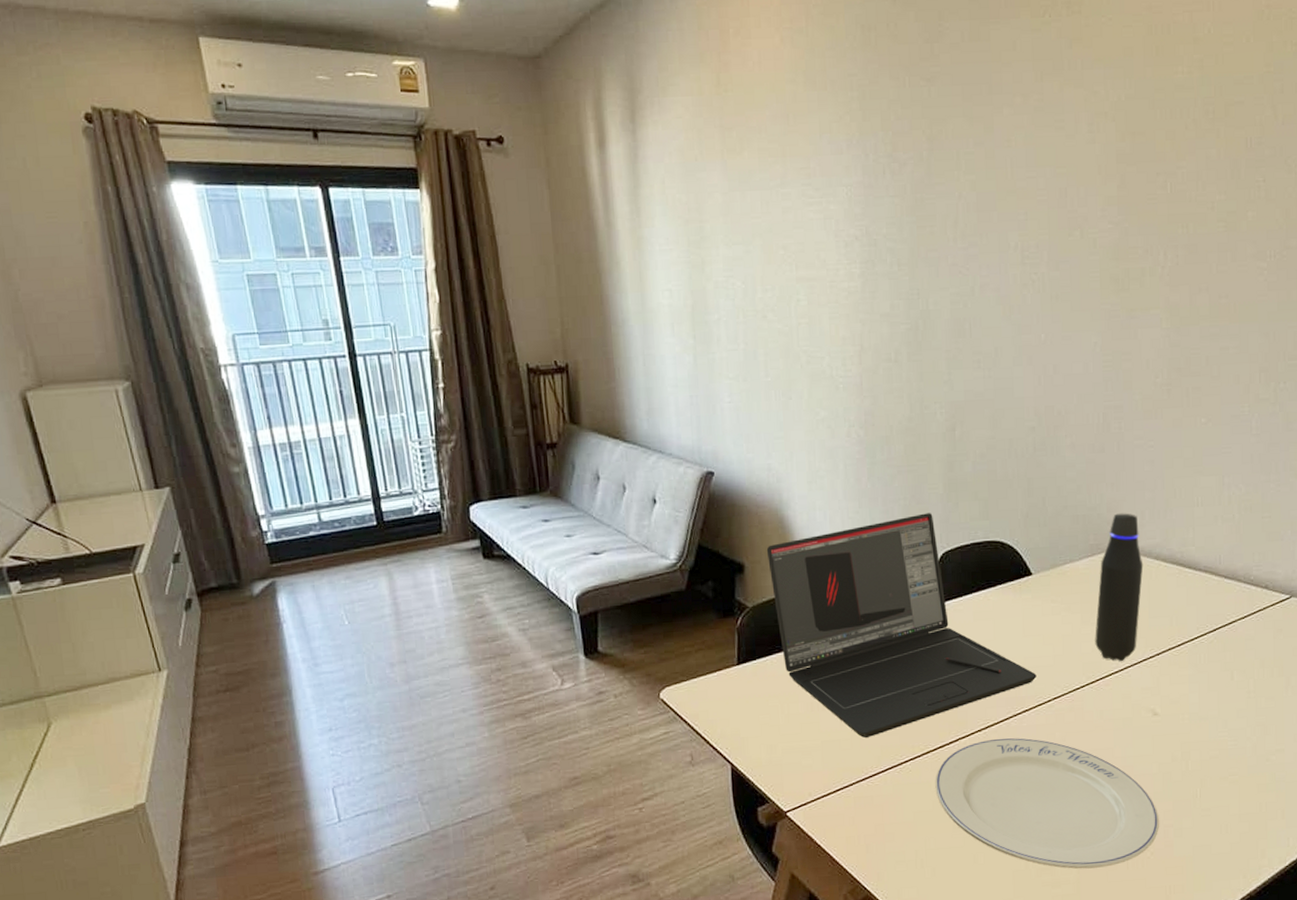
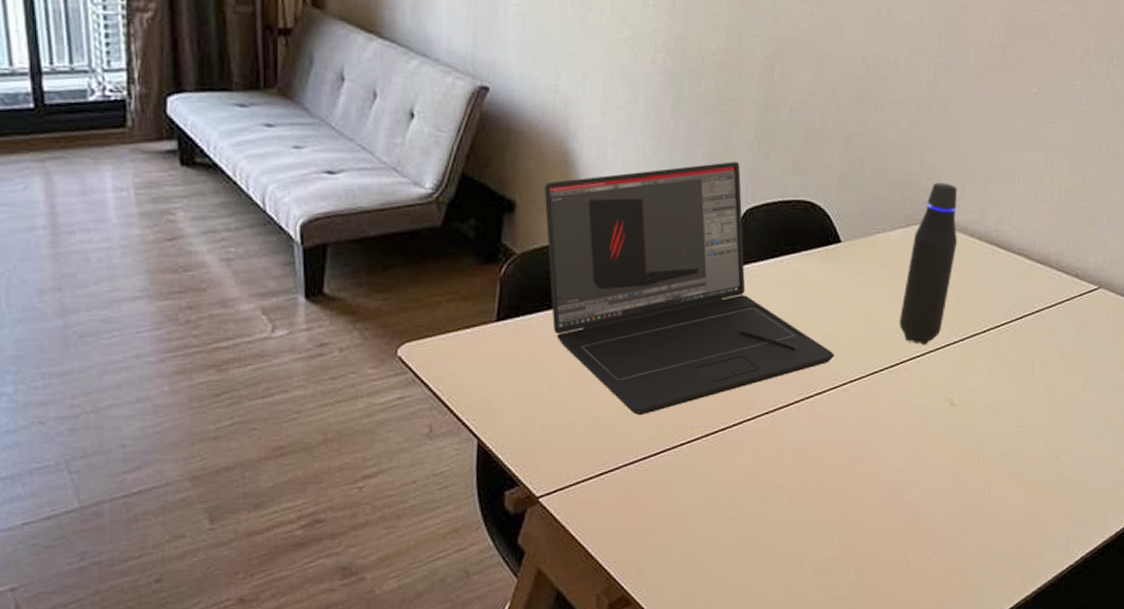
plate: present [935,738,1159,869] -> none [712,422,945,570]

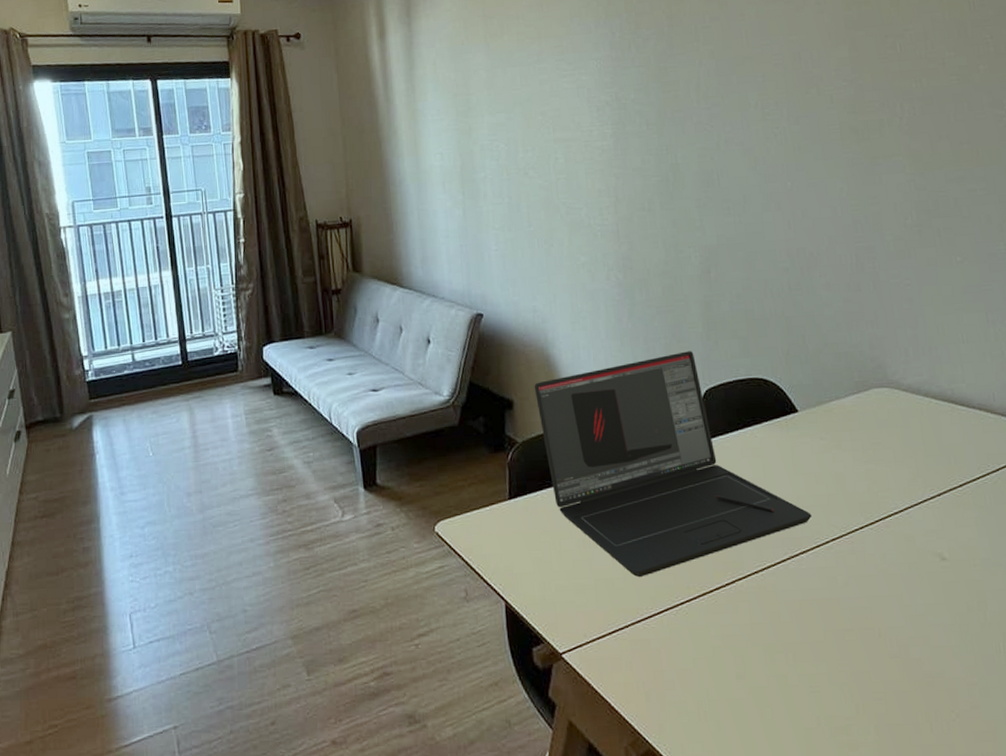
water bottle: present [899,182,958,346] -> none [867,350,915,503]

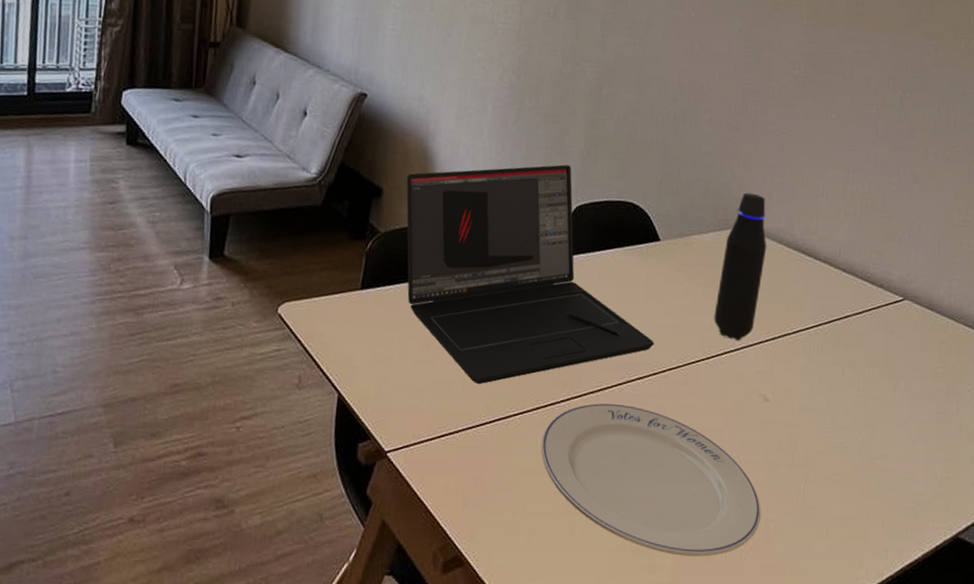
plate: none [713,581,962,730] -> present [541,403,761,557]
water bottle: none [867,350,915,503] -> present [714,192,767,342]

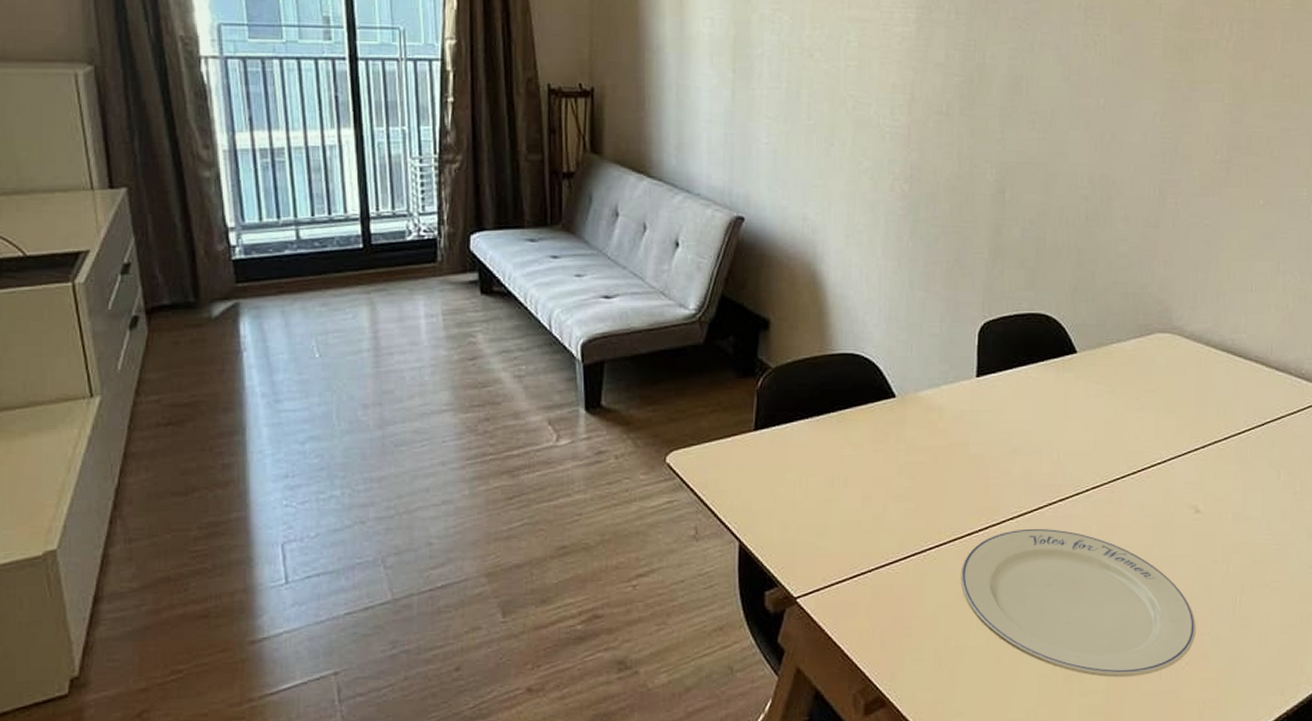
laptop: present [406,164,654,384] -> none [795,279,1076,519]
water bottle: present [714,192,767,342] -> none [1138,293,1193,453]

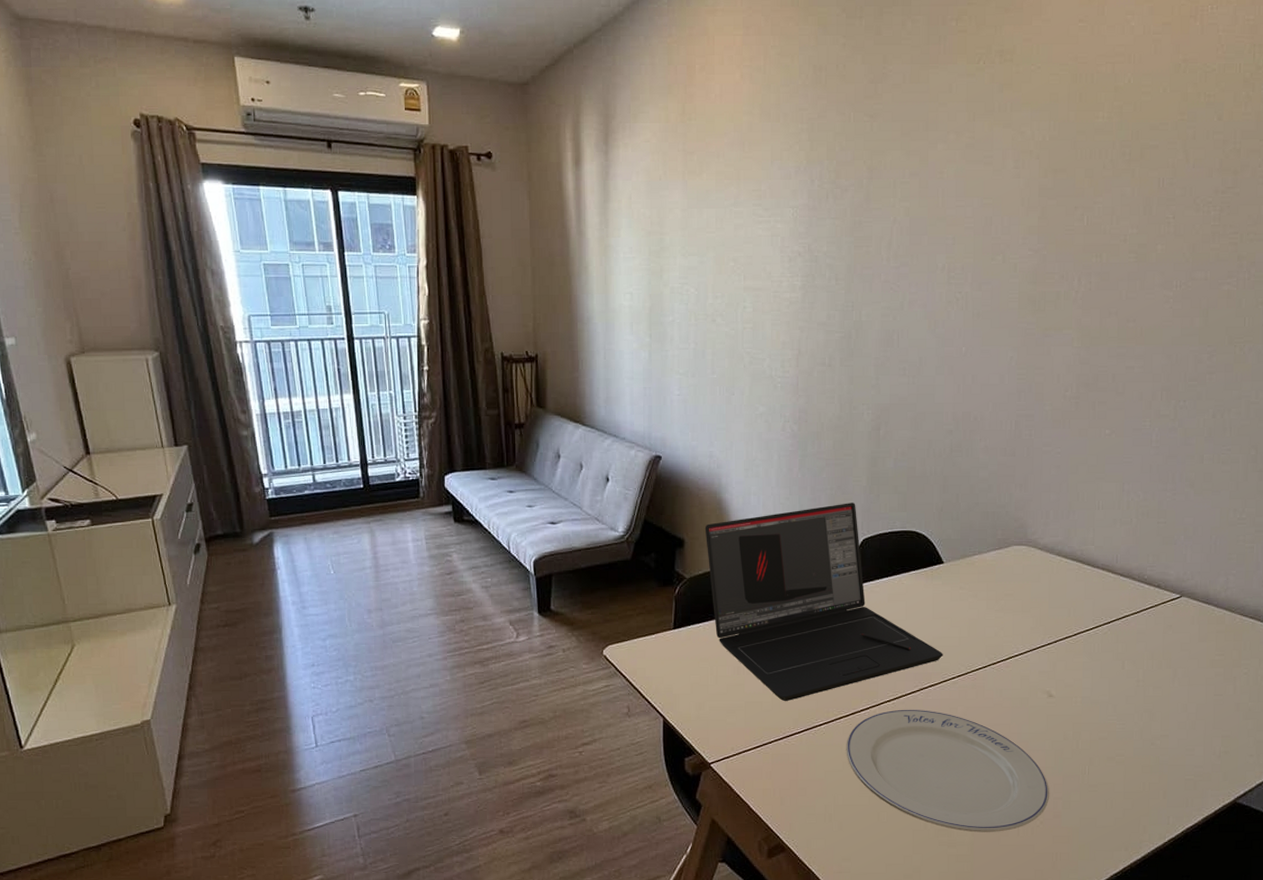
laptop: none [795,279,1076,519] -> present [704,503,943,701]

